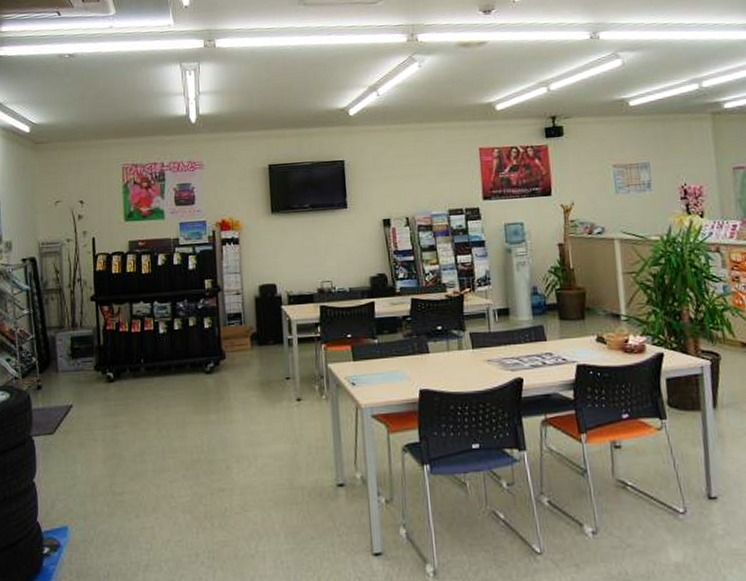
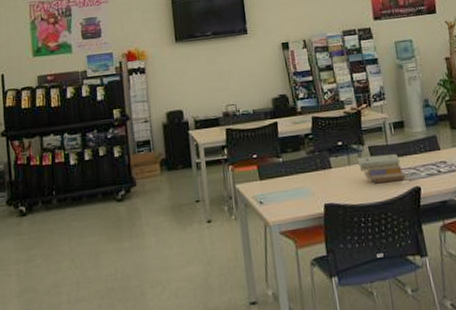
books: none [456,341,507,372] -> present [356,153,405,184]

